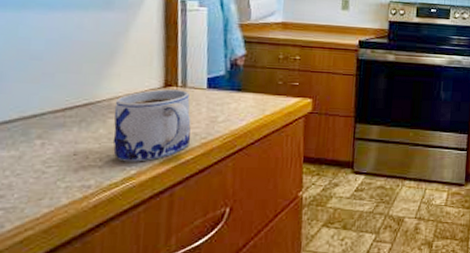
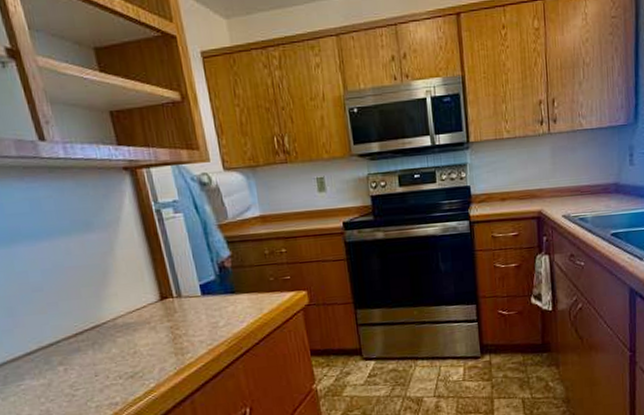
mug: present [112,89,191,162] -> none [119,300,198,377]

